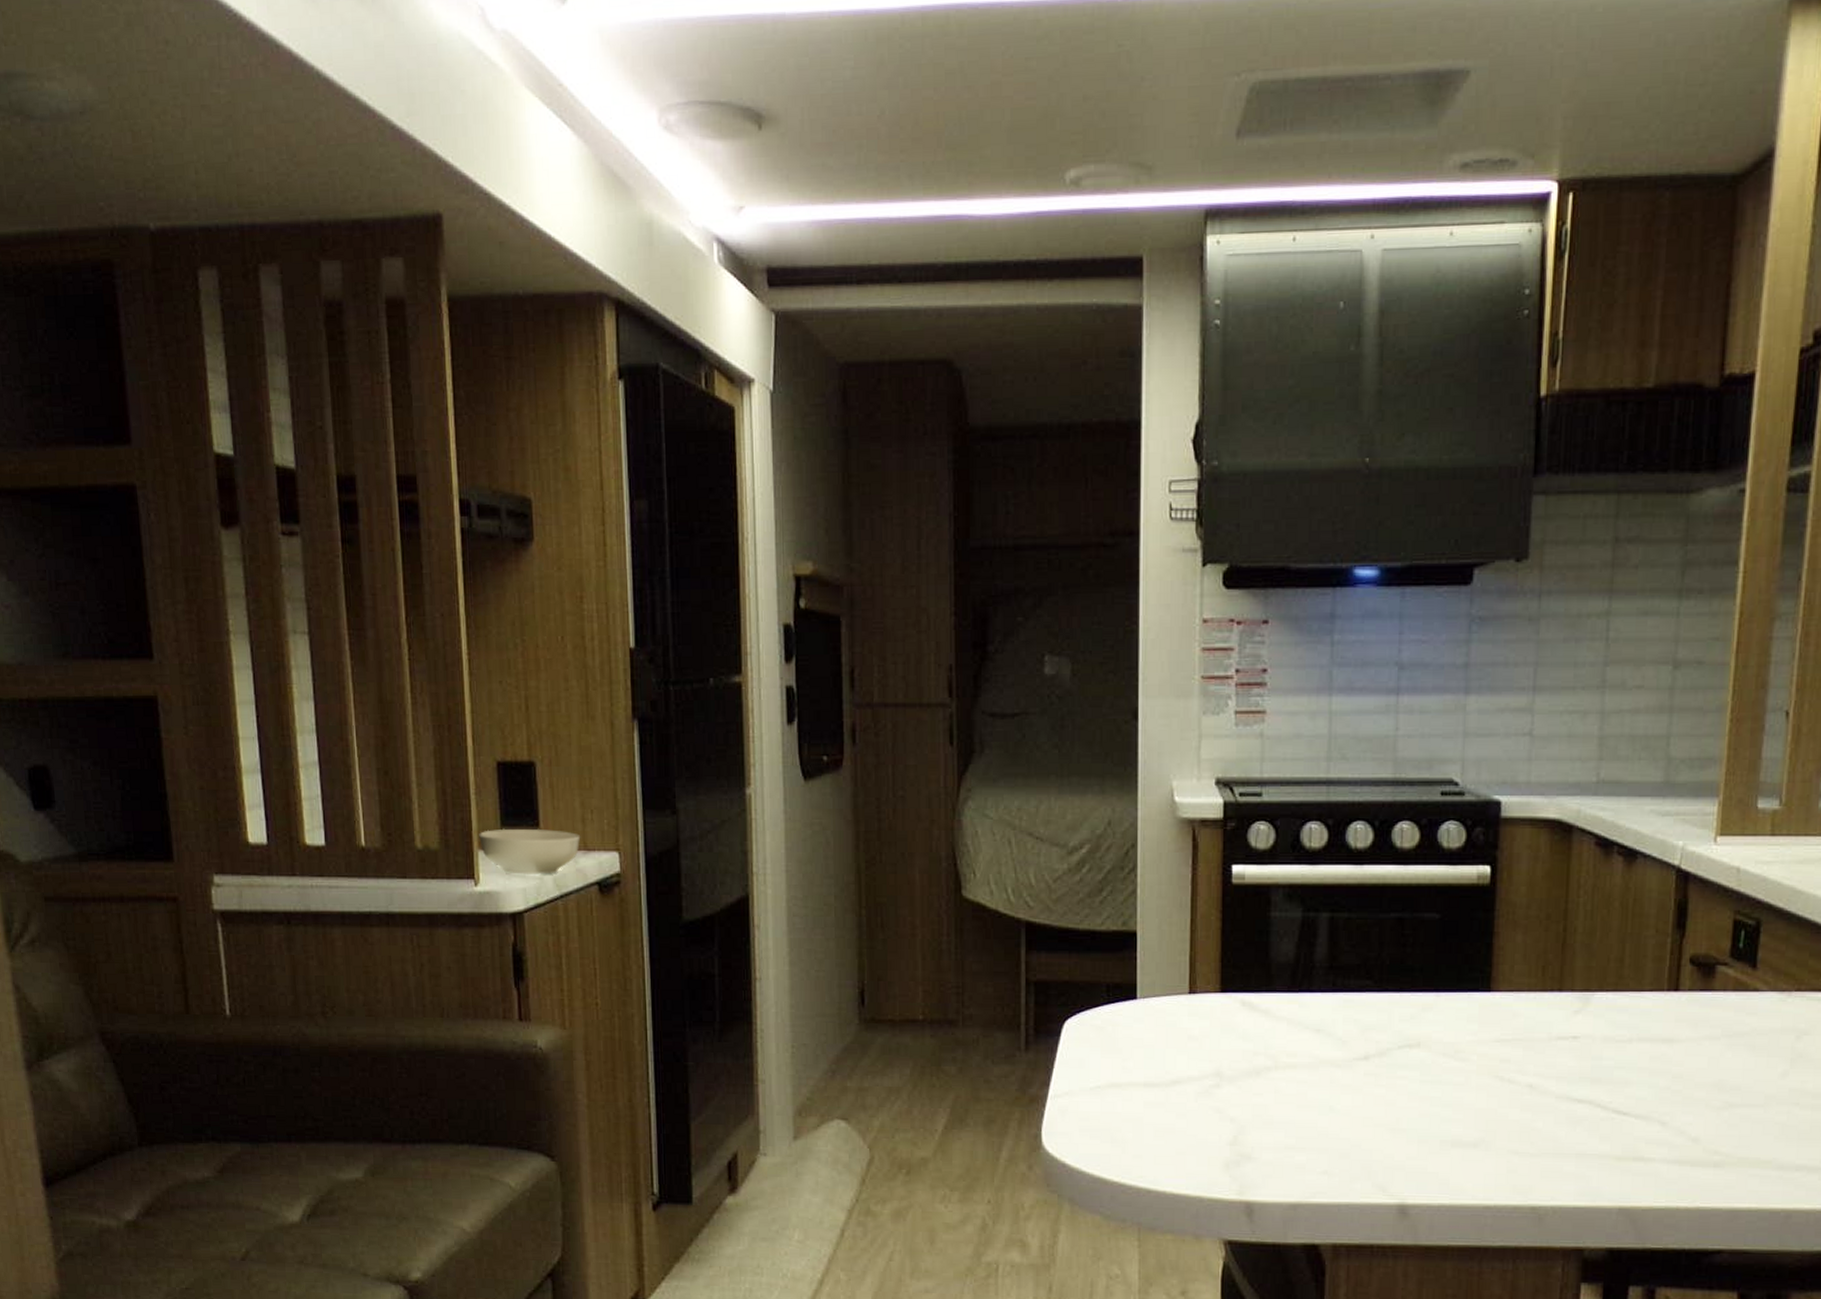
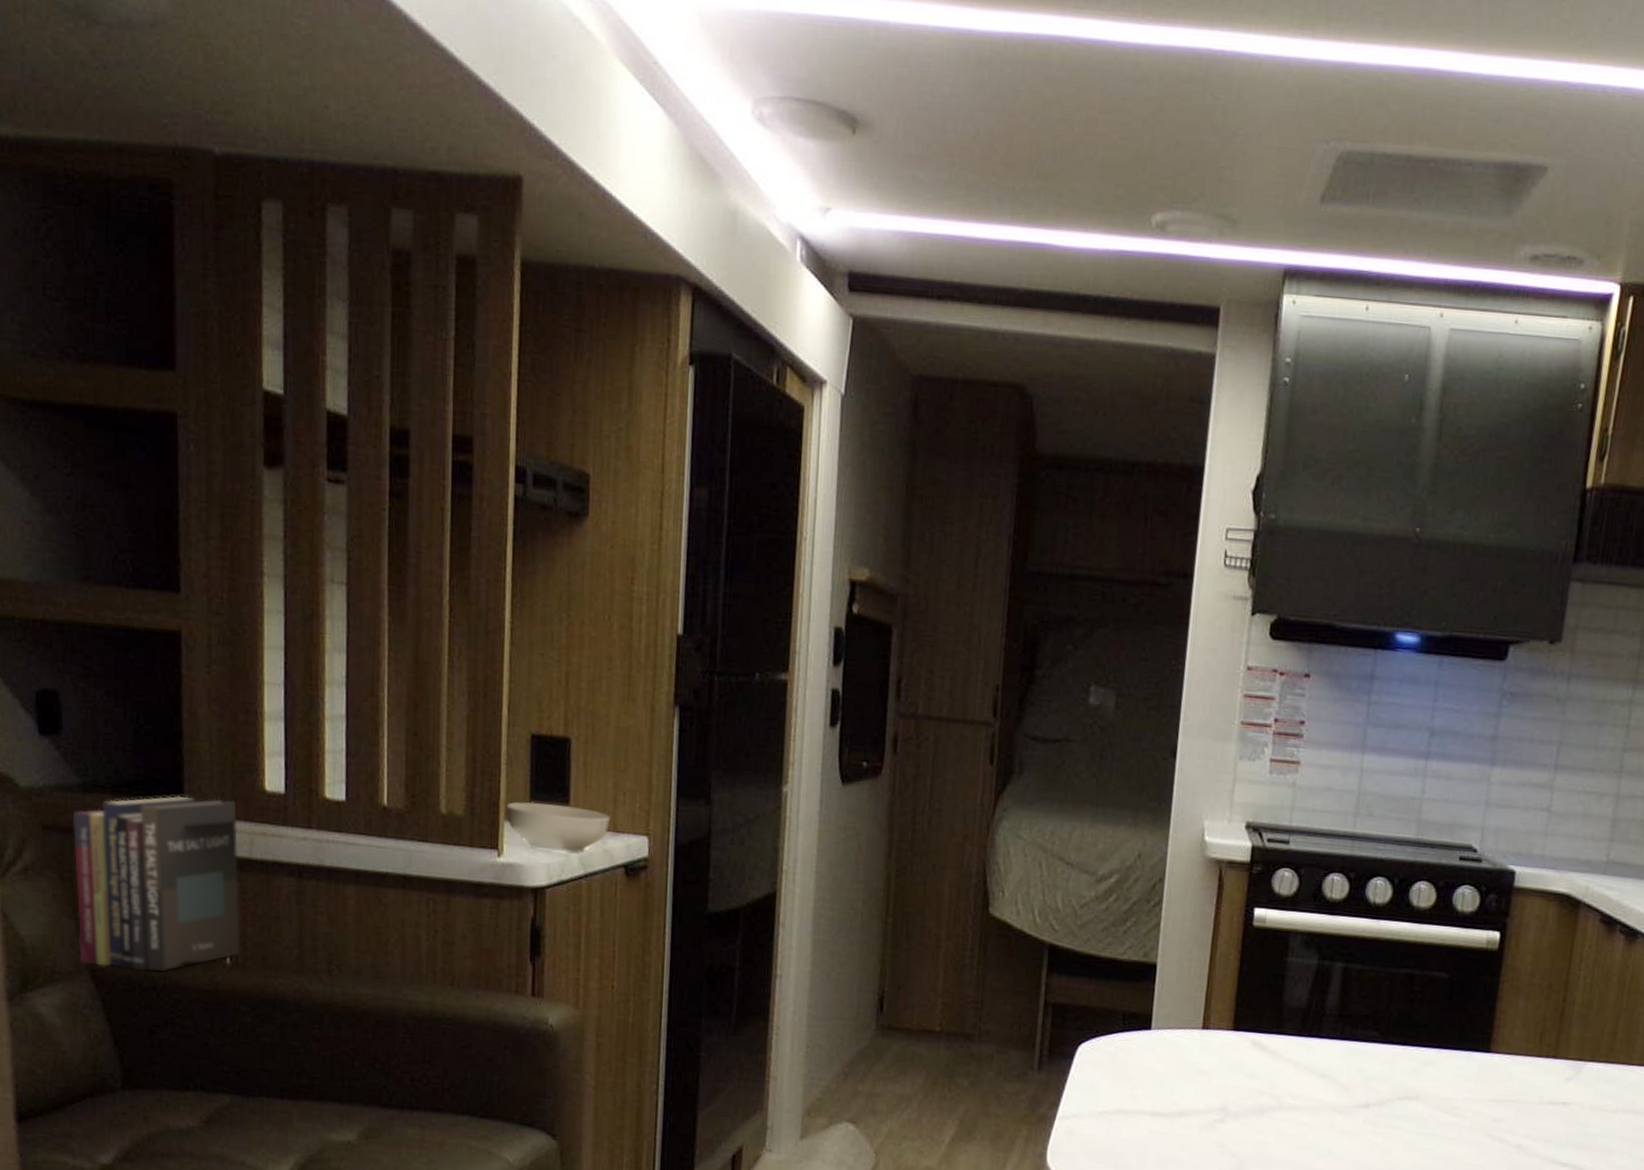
books: none [71,856,238,1029] -> present [72,795,240,971]

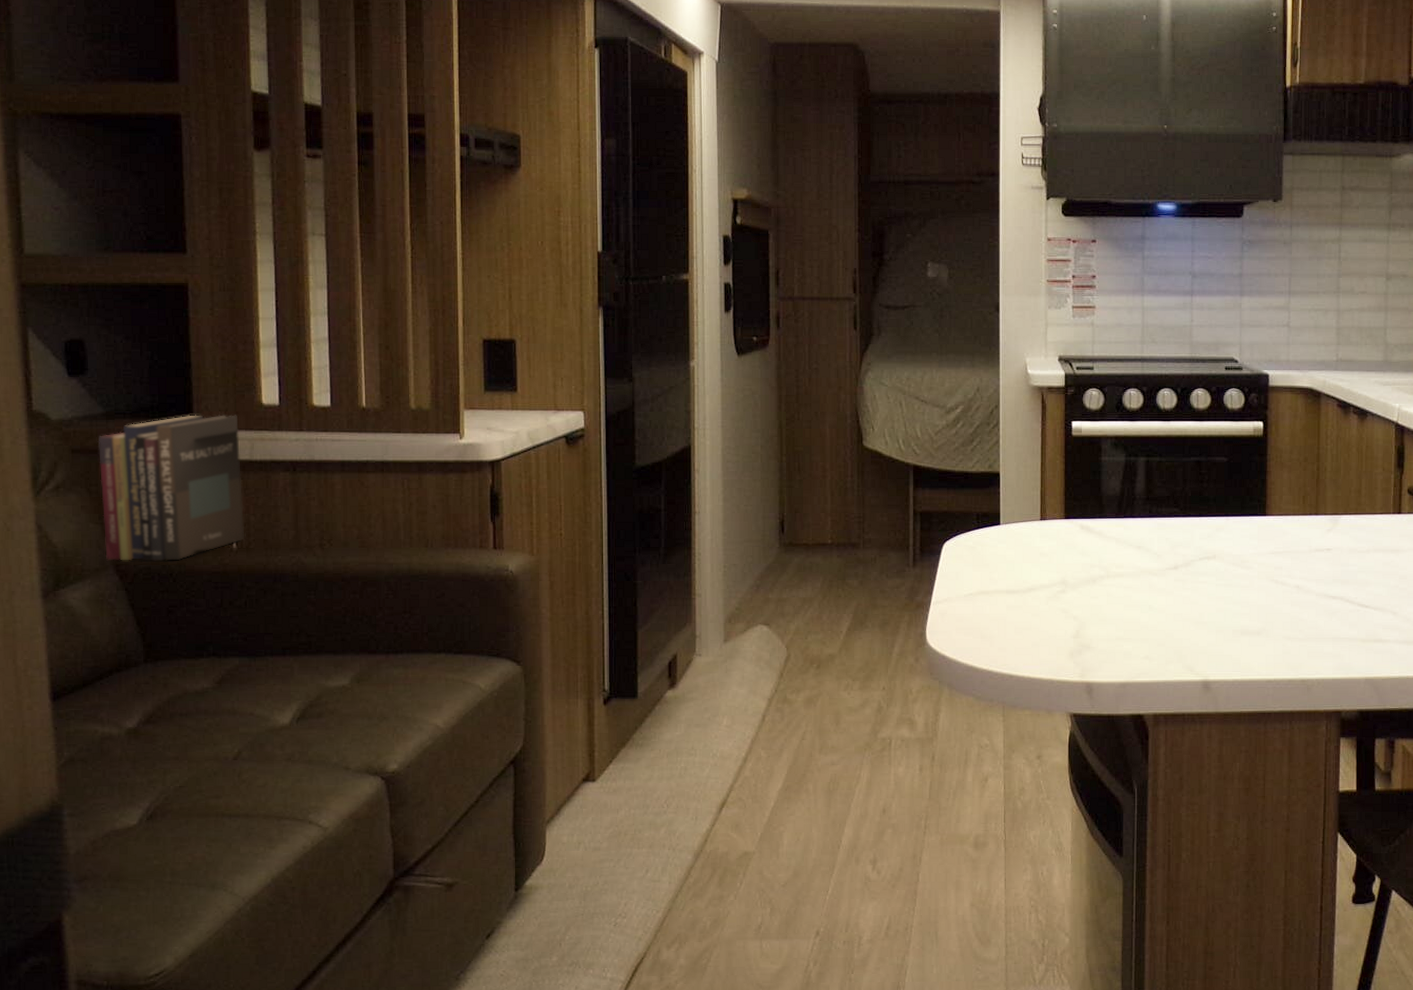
bowl: present [506,801,611,852] -> none [465,392,552,430]

